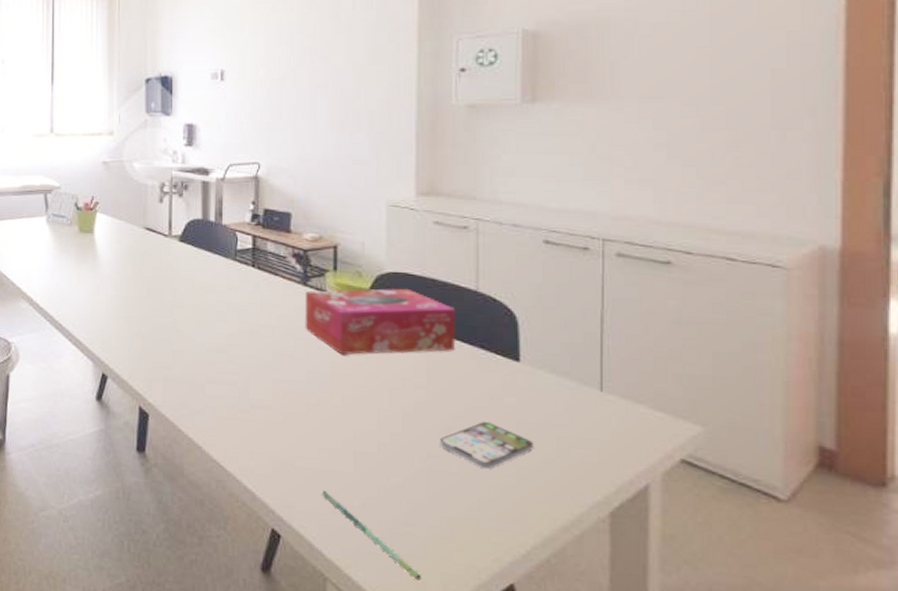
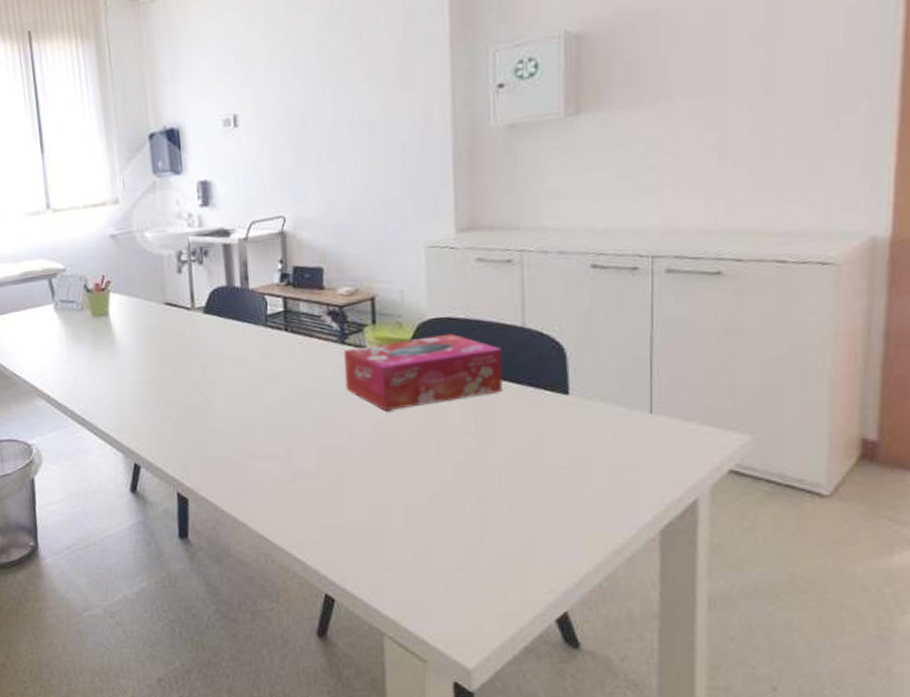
pen: present [321,490,421,581] -> none [373,549,477,622]
smartphone: present [439,422,533,470] -> none [490,460,584,507]

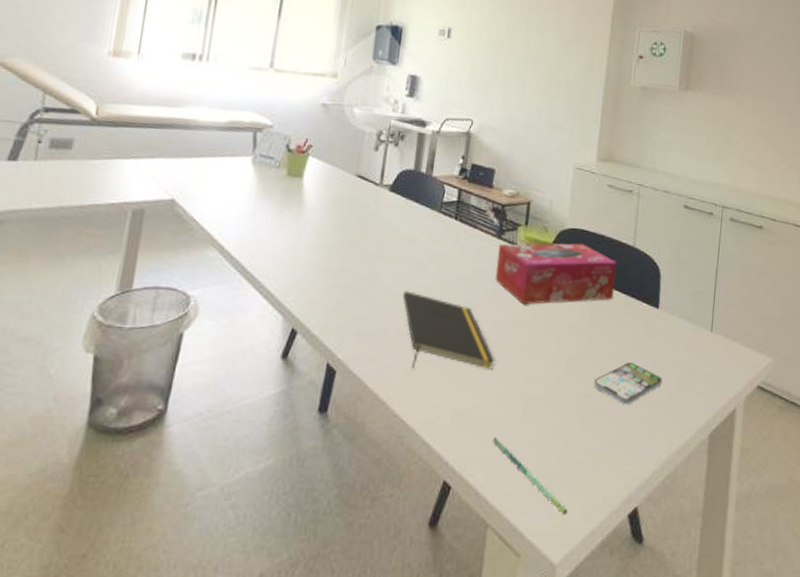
notepad: none [241,412,362,490] -> present [402,290,495,369]
pen: none [373,549,477,622] -> present [492,437,568,515]
smartphone: none [490,460,584,507] -> present [593,362,662,405]

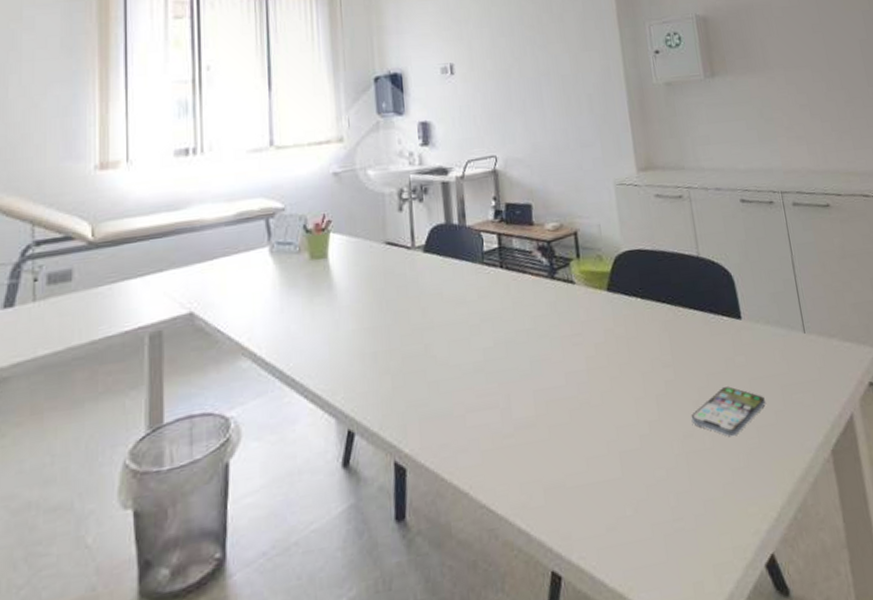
notepad: present [402,290,495,369] -> none [461,358,578,447]
pen: present [492,437,568,515] -> none [595,506,698,582]
tissue box: present [495,243,616,305] -> none [554,264,690,347]

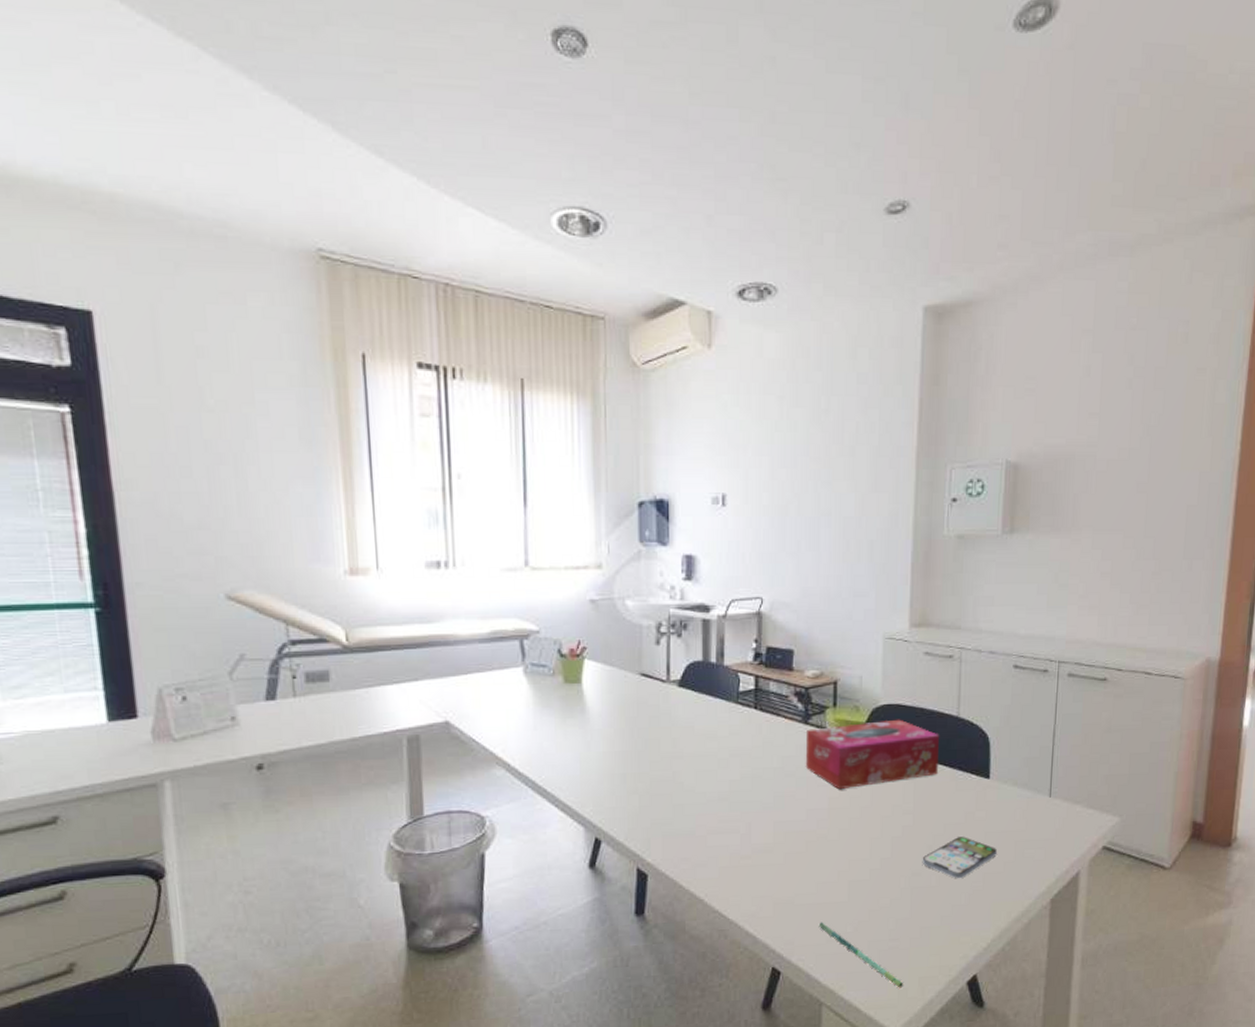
tissue box: none [554,264,690,347] -> present [805,719,939,790]
pen: none [595,506,698,582] -> present [818,922,903,988]

